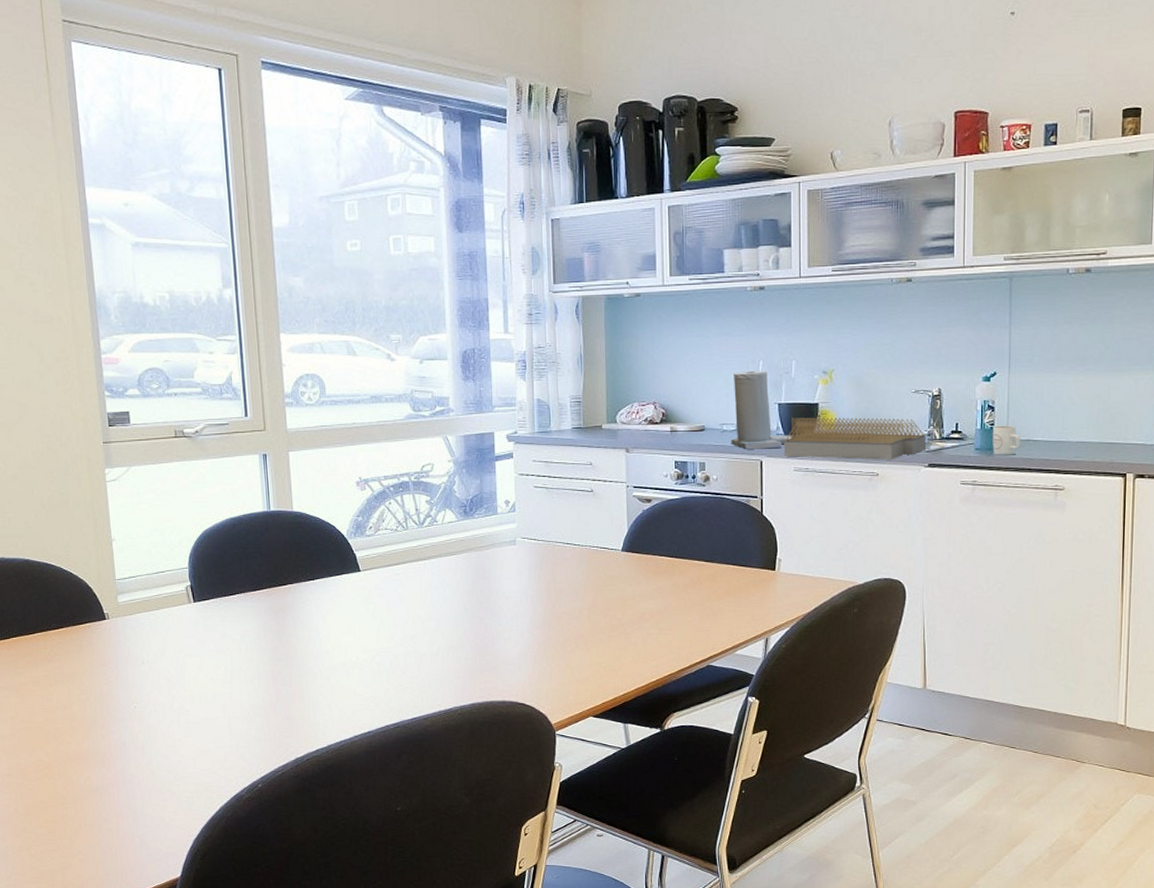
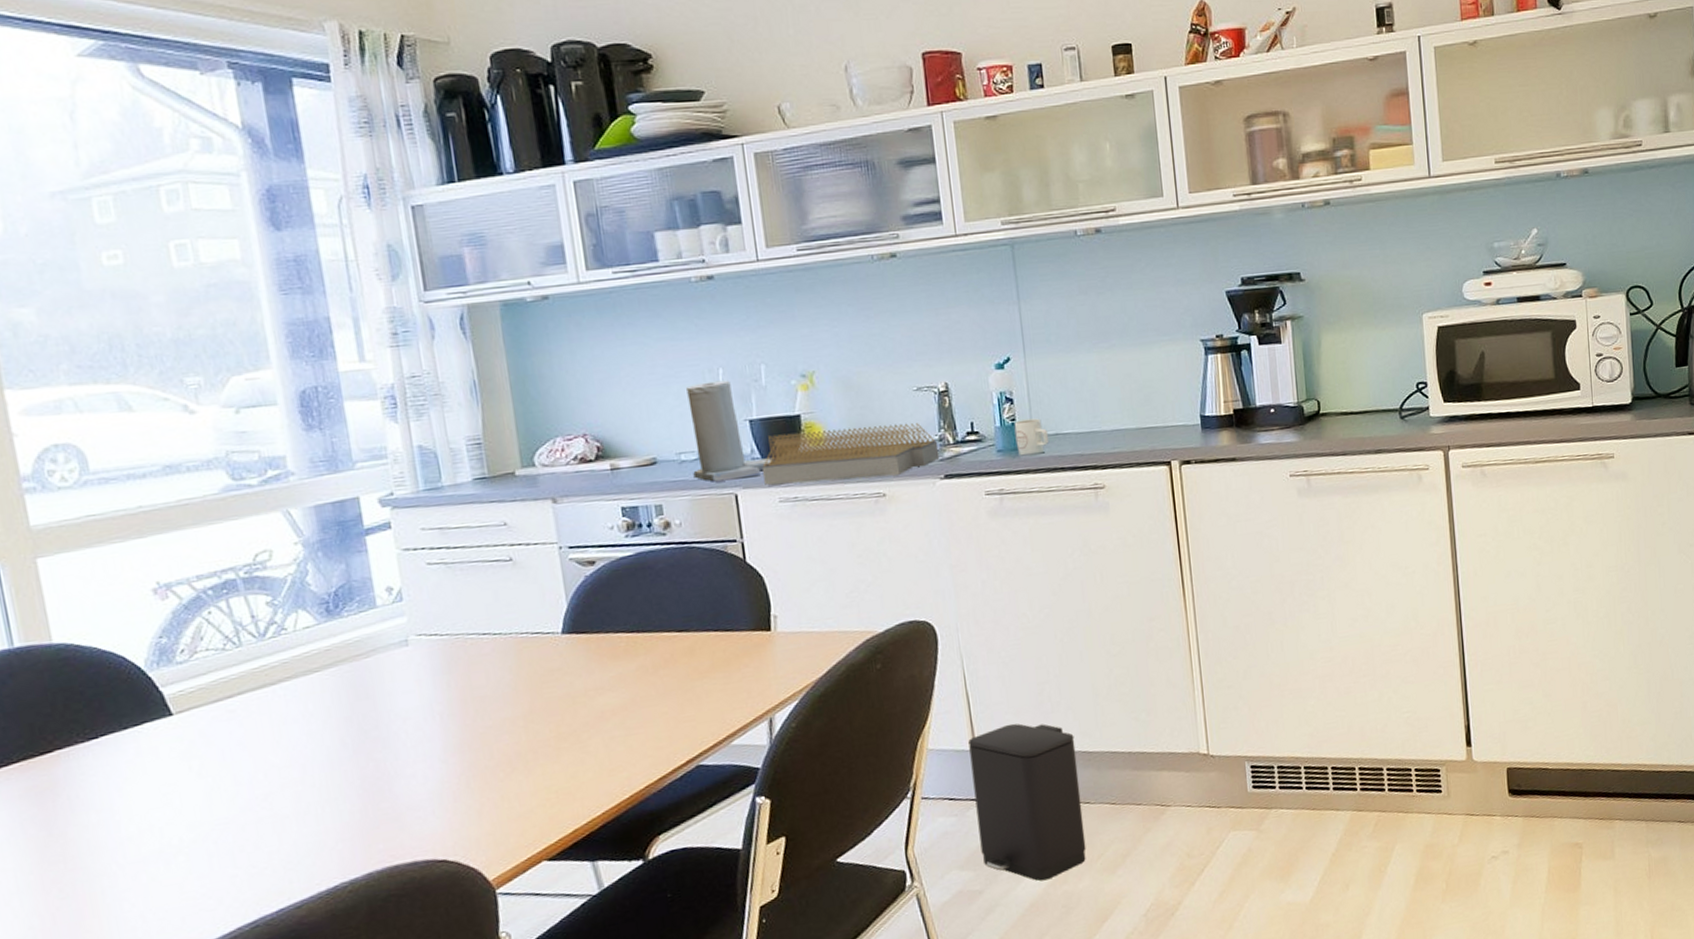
pedal bin: none [919,673,1009,803] -> present [968,723,1086,881]

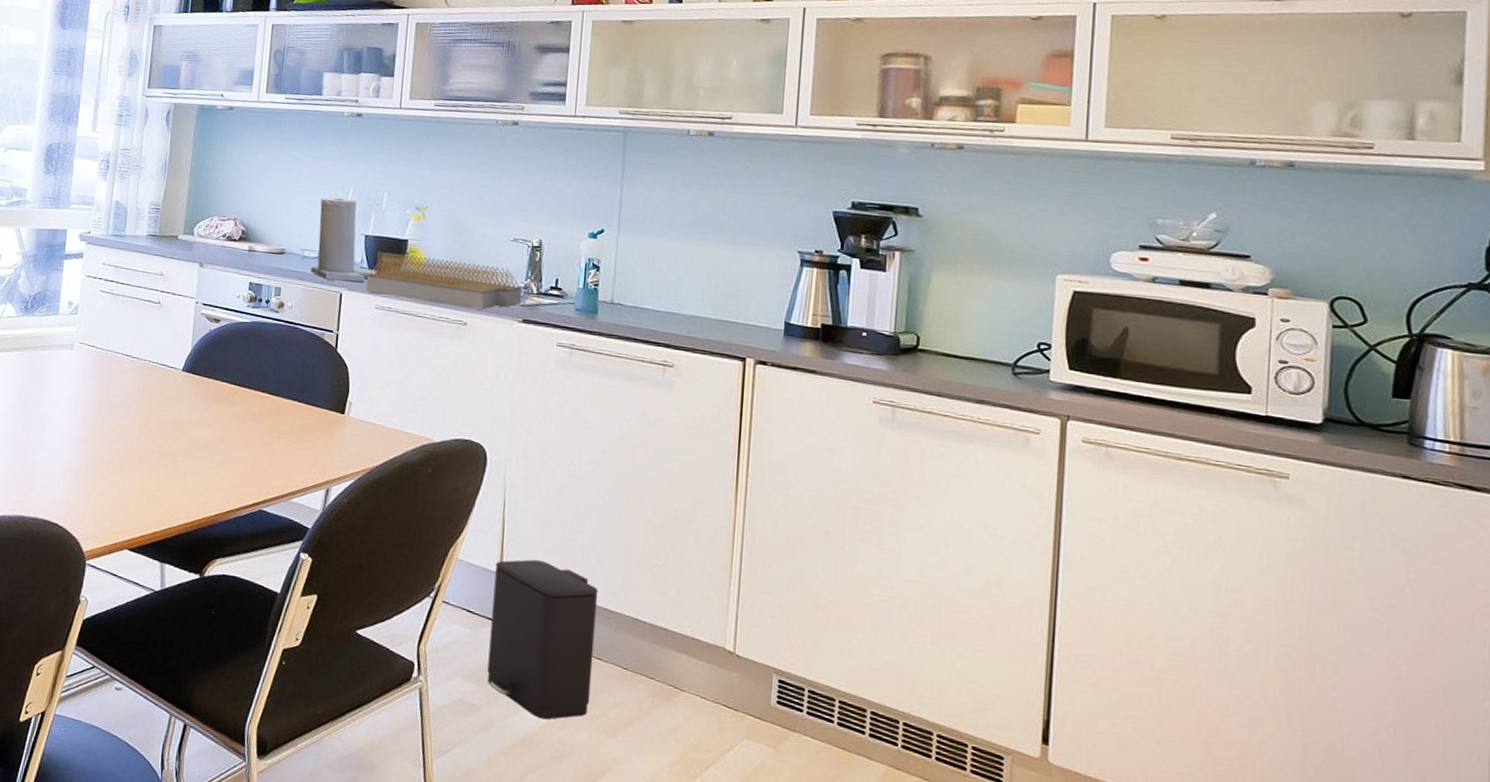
mug: present [1014,418,1050,457] -> none [594,286,628,323]

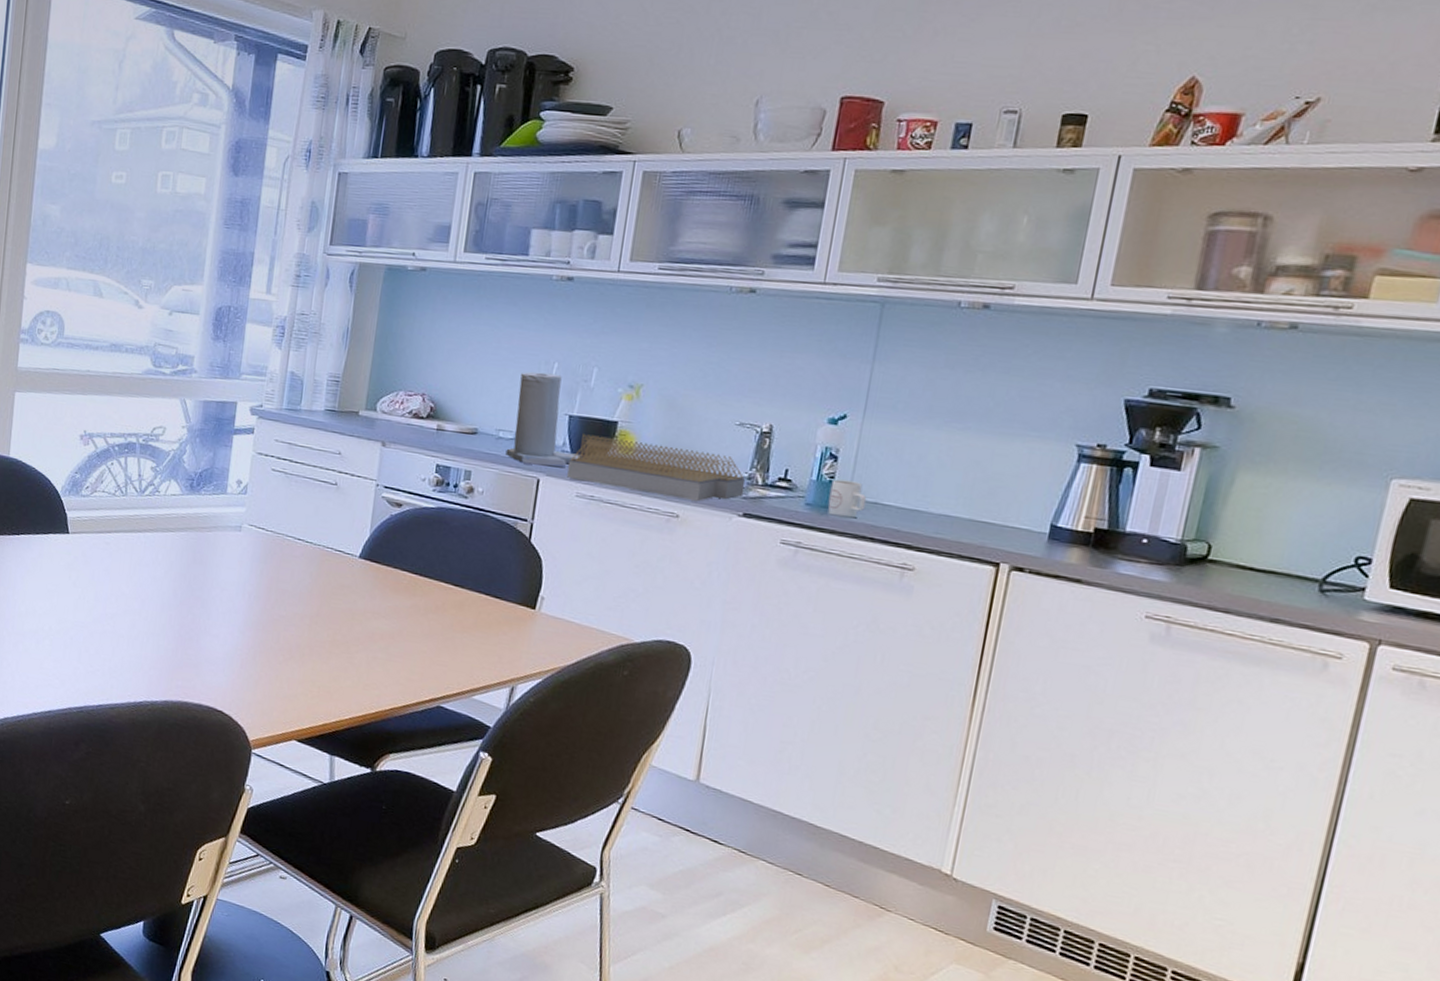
pedal bin: present [487,559,598,720] -> none [675,769,805,932]
mug: none [594,286,628,323] -> present [827,479,867,520]

